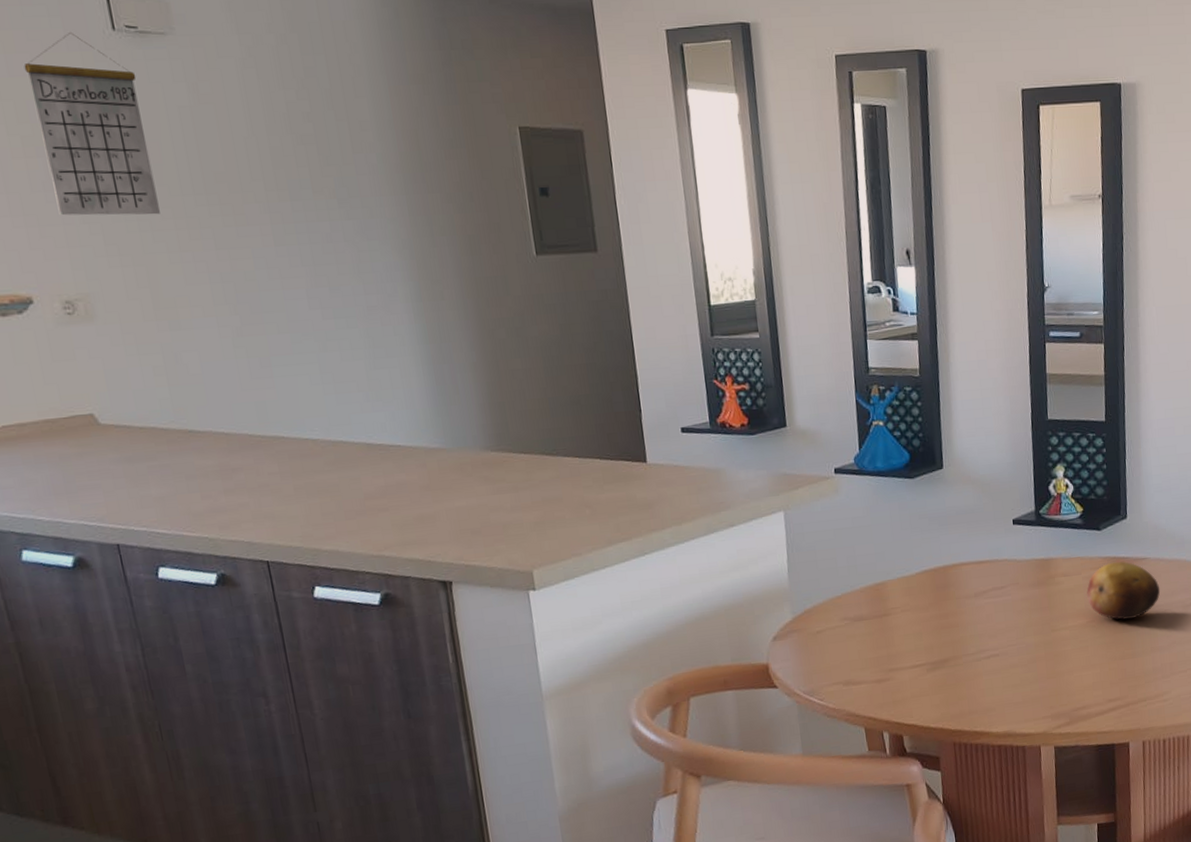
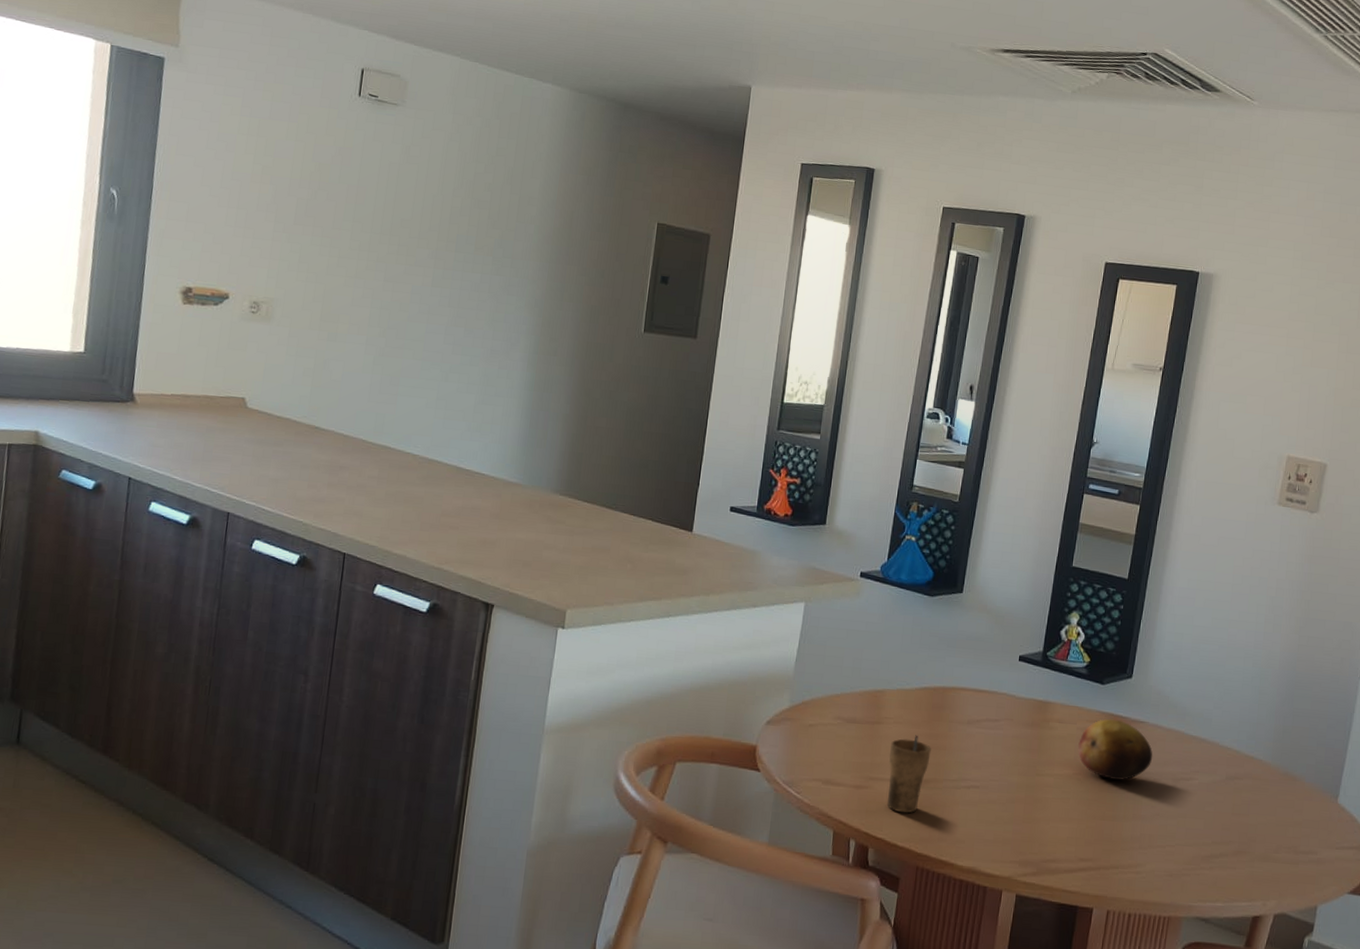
calendar: present [24,31,160,216] -> none [272,92,365,245]
cup: none [903,618,945,696] -> present [886,735,931,814]

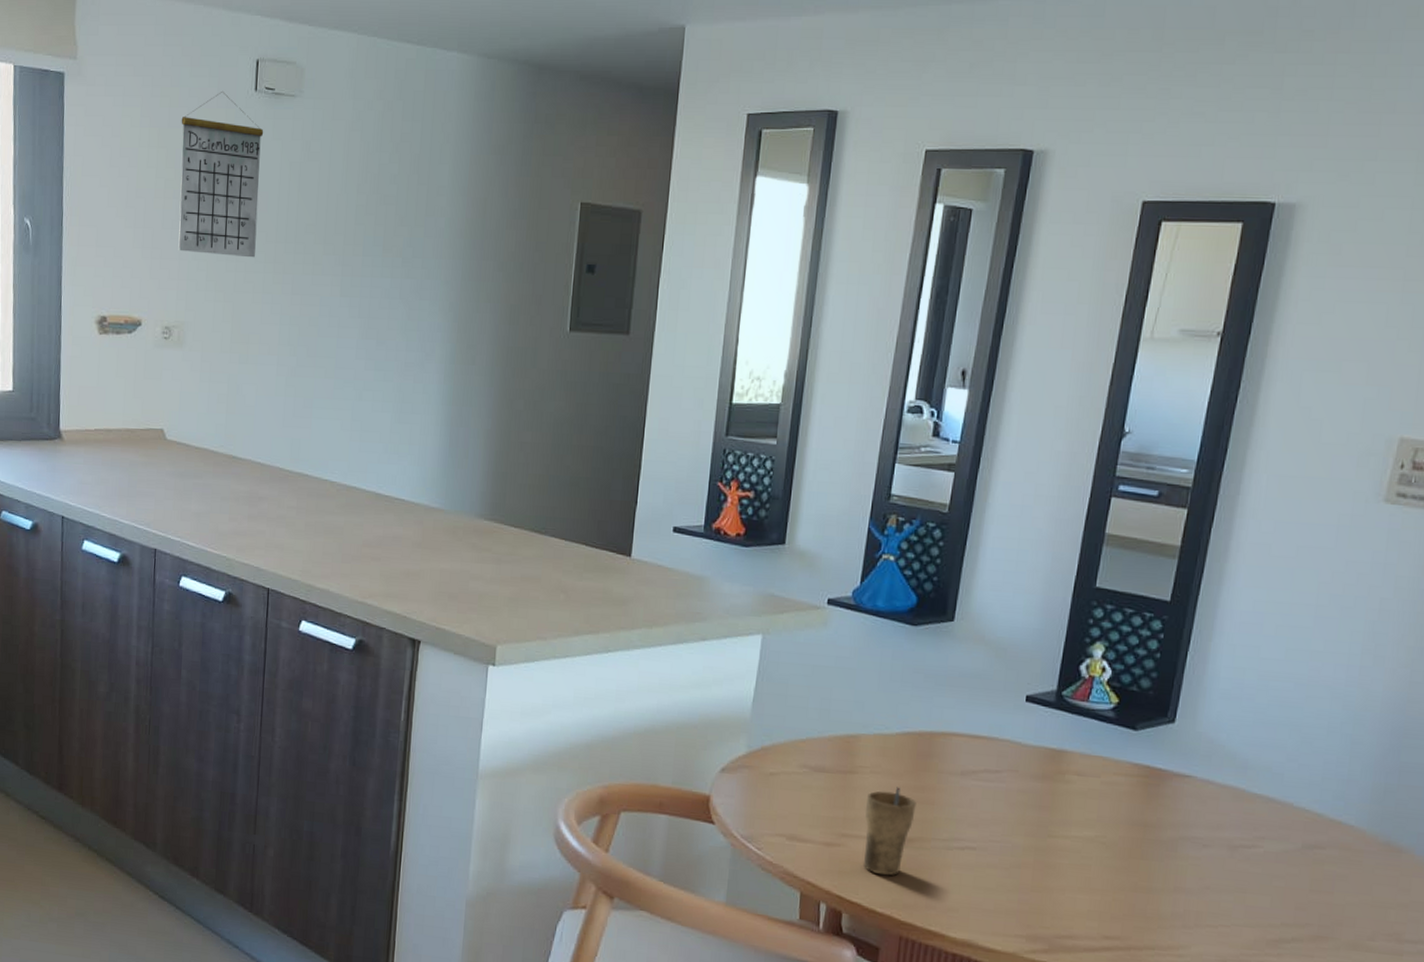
calendar: none [272,92,365,245] -> present [178,90,264,258]
fruit: present [1077,719,1153,781] -> none [1101,771,1202,847]

